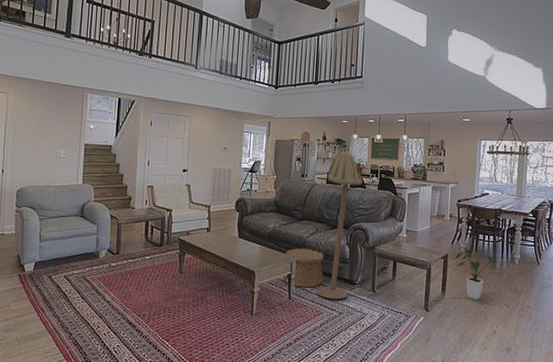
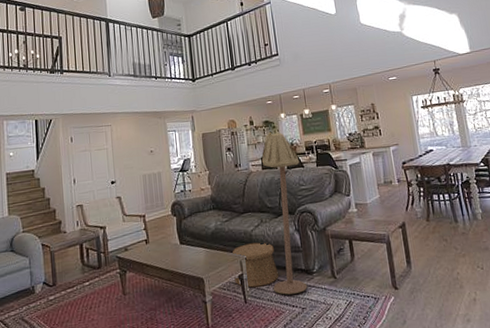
house plant: present [455,248,497,301] -> none [413,212,460,268]

